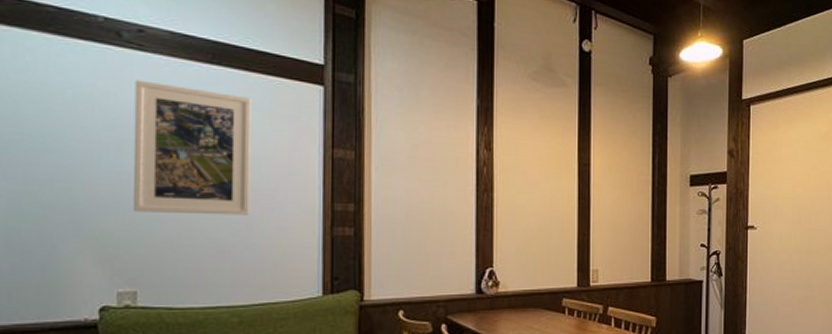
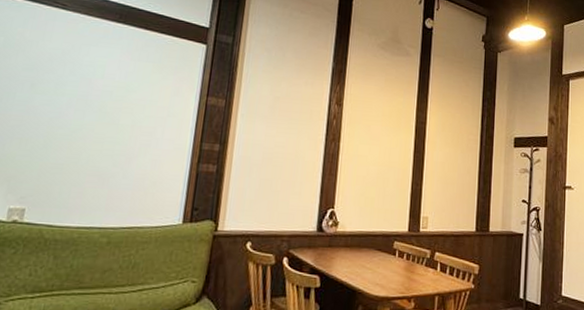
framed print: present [133,80,251,216] -> none [35,32,146,149]

